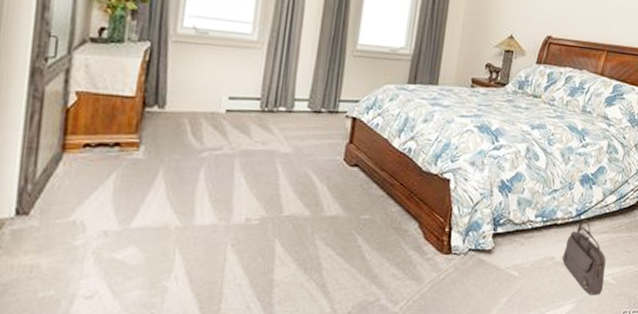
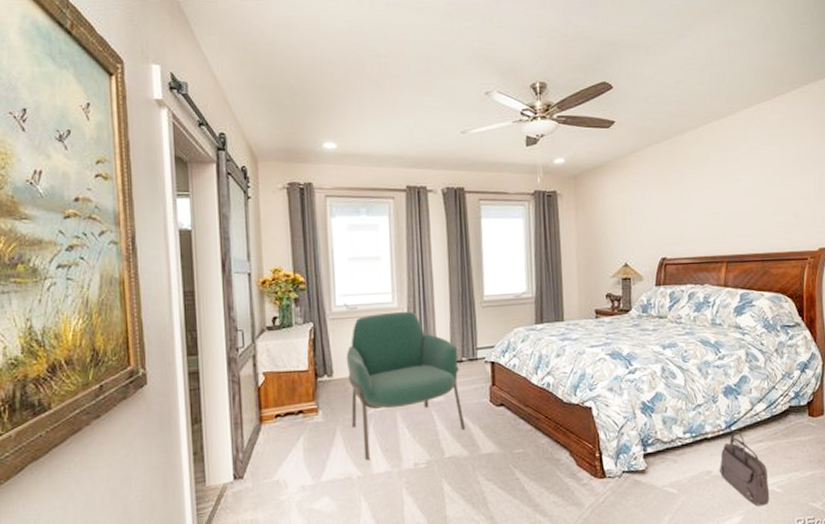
armchair: none [179,44,318,208] -> present [346,311,465,460]

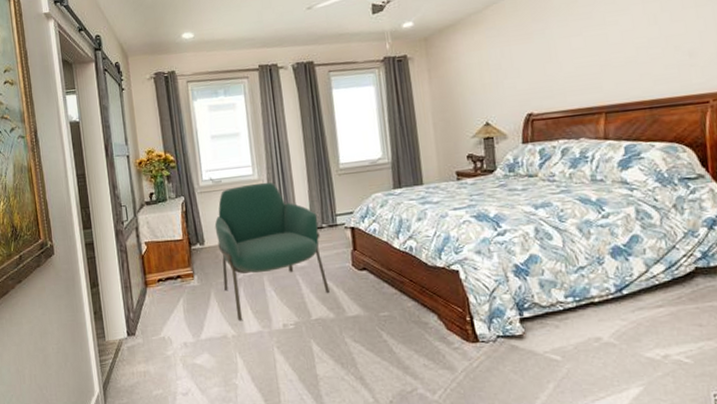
handbag: present [718,431,770,506] -> none [610,295,676,378]

